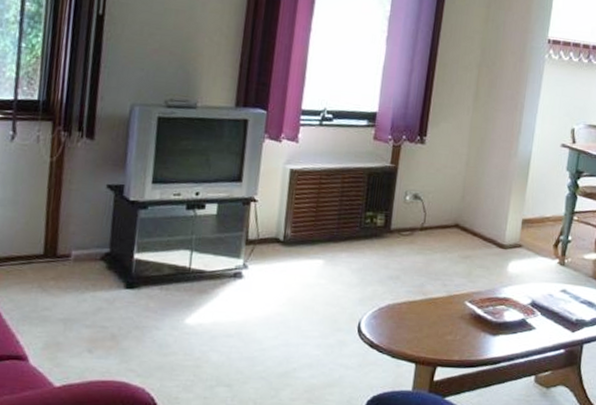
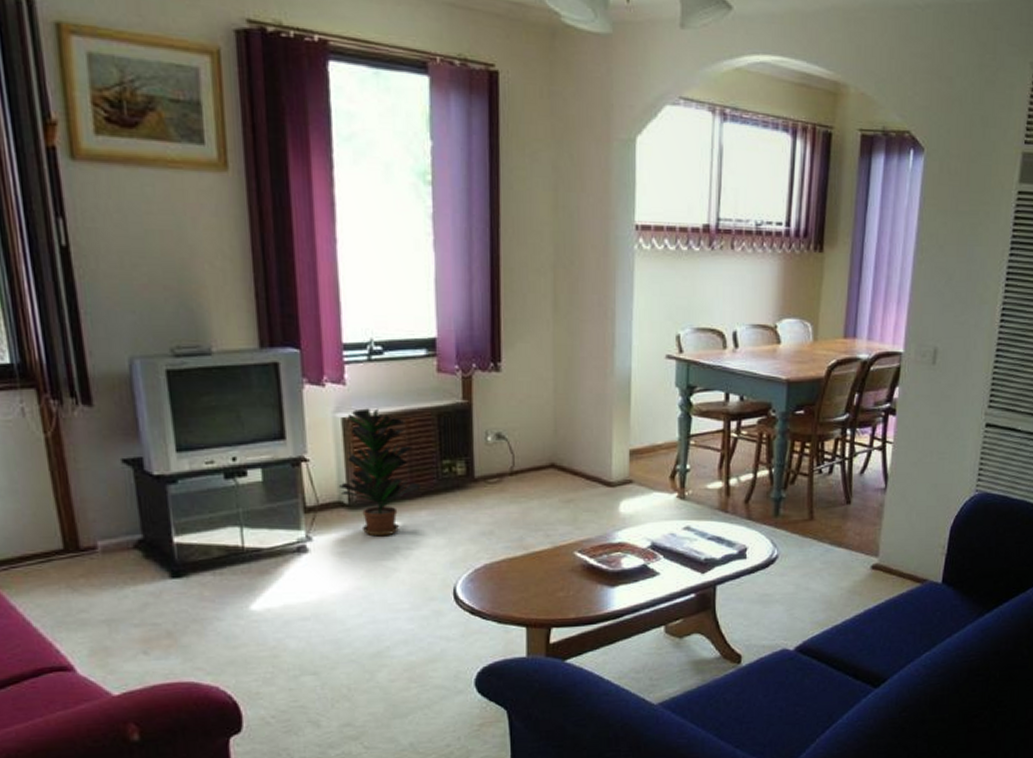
potted plant: none [277,163,346,271] -> present [338,408,421,537]

